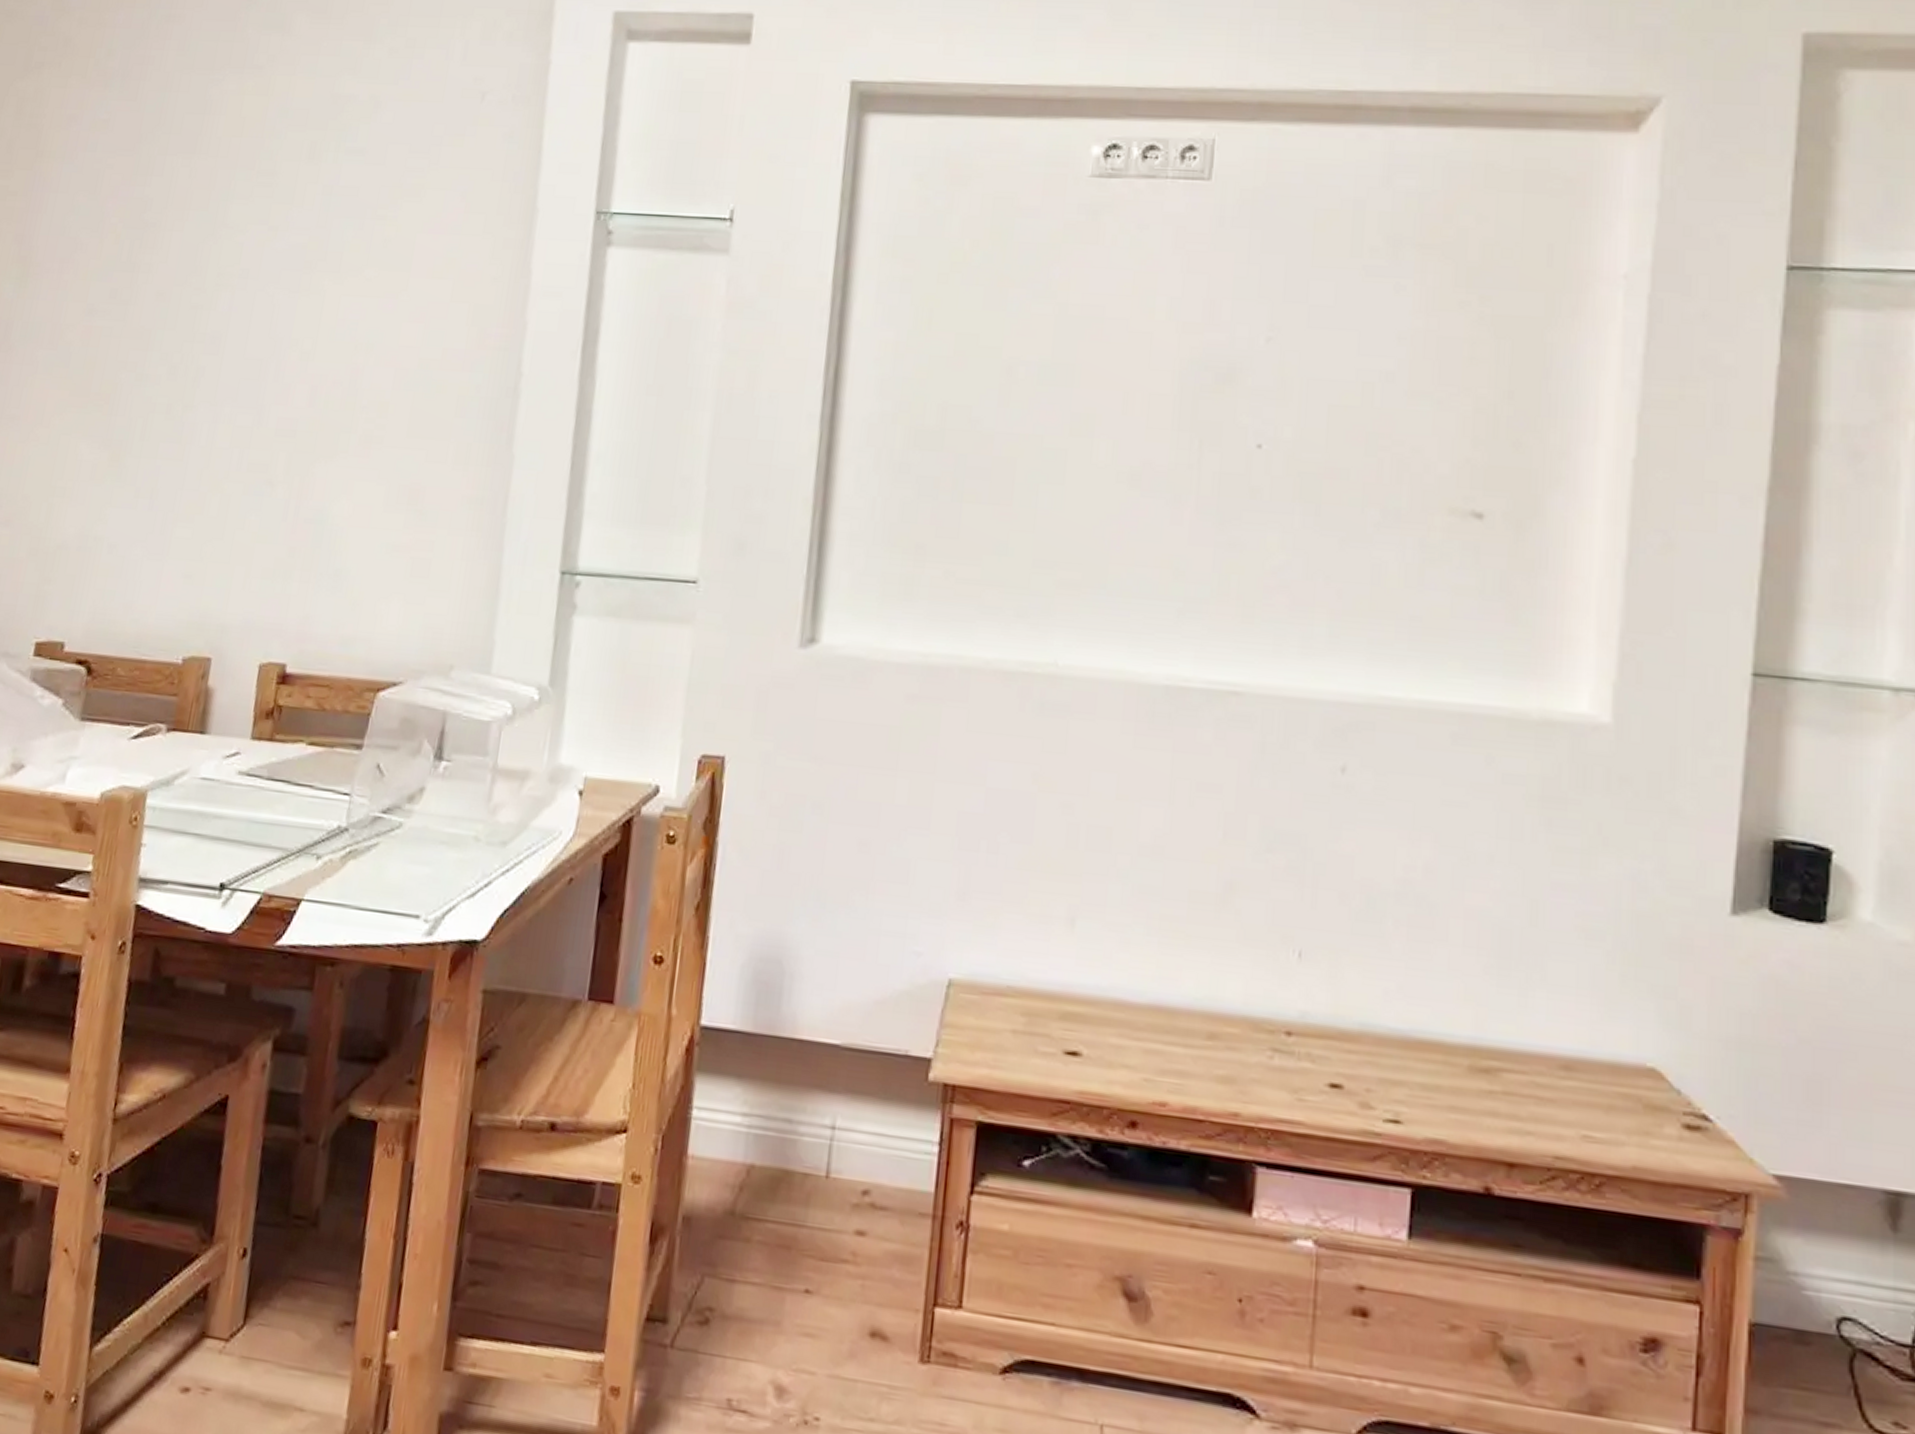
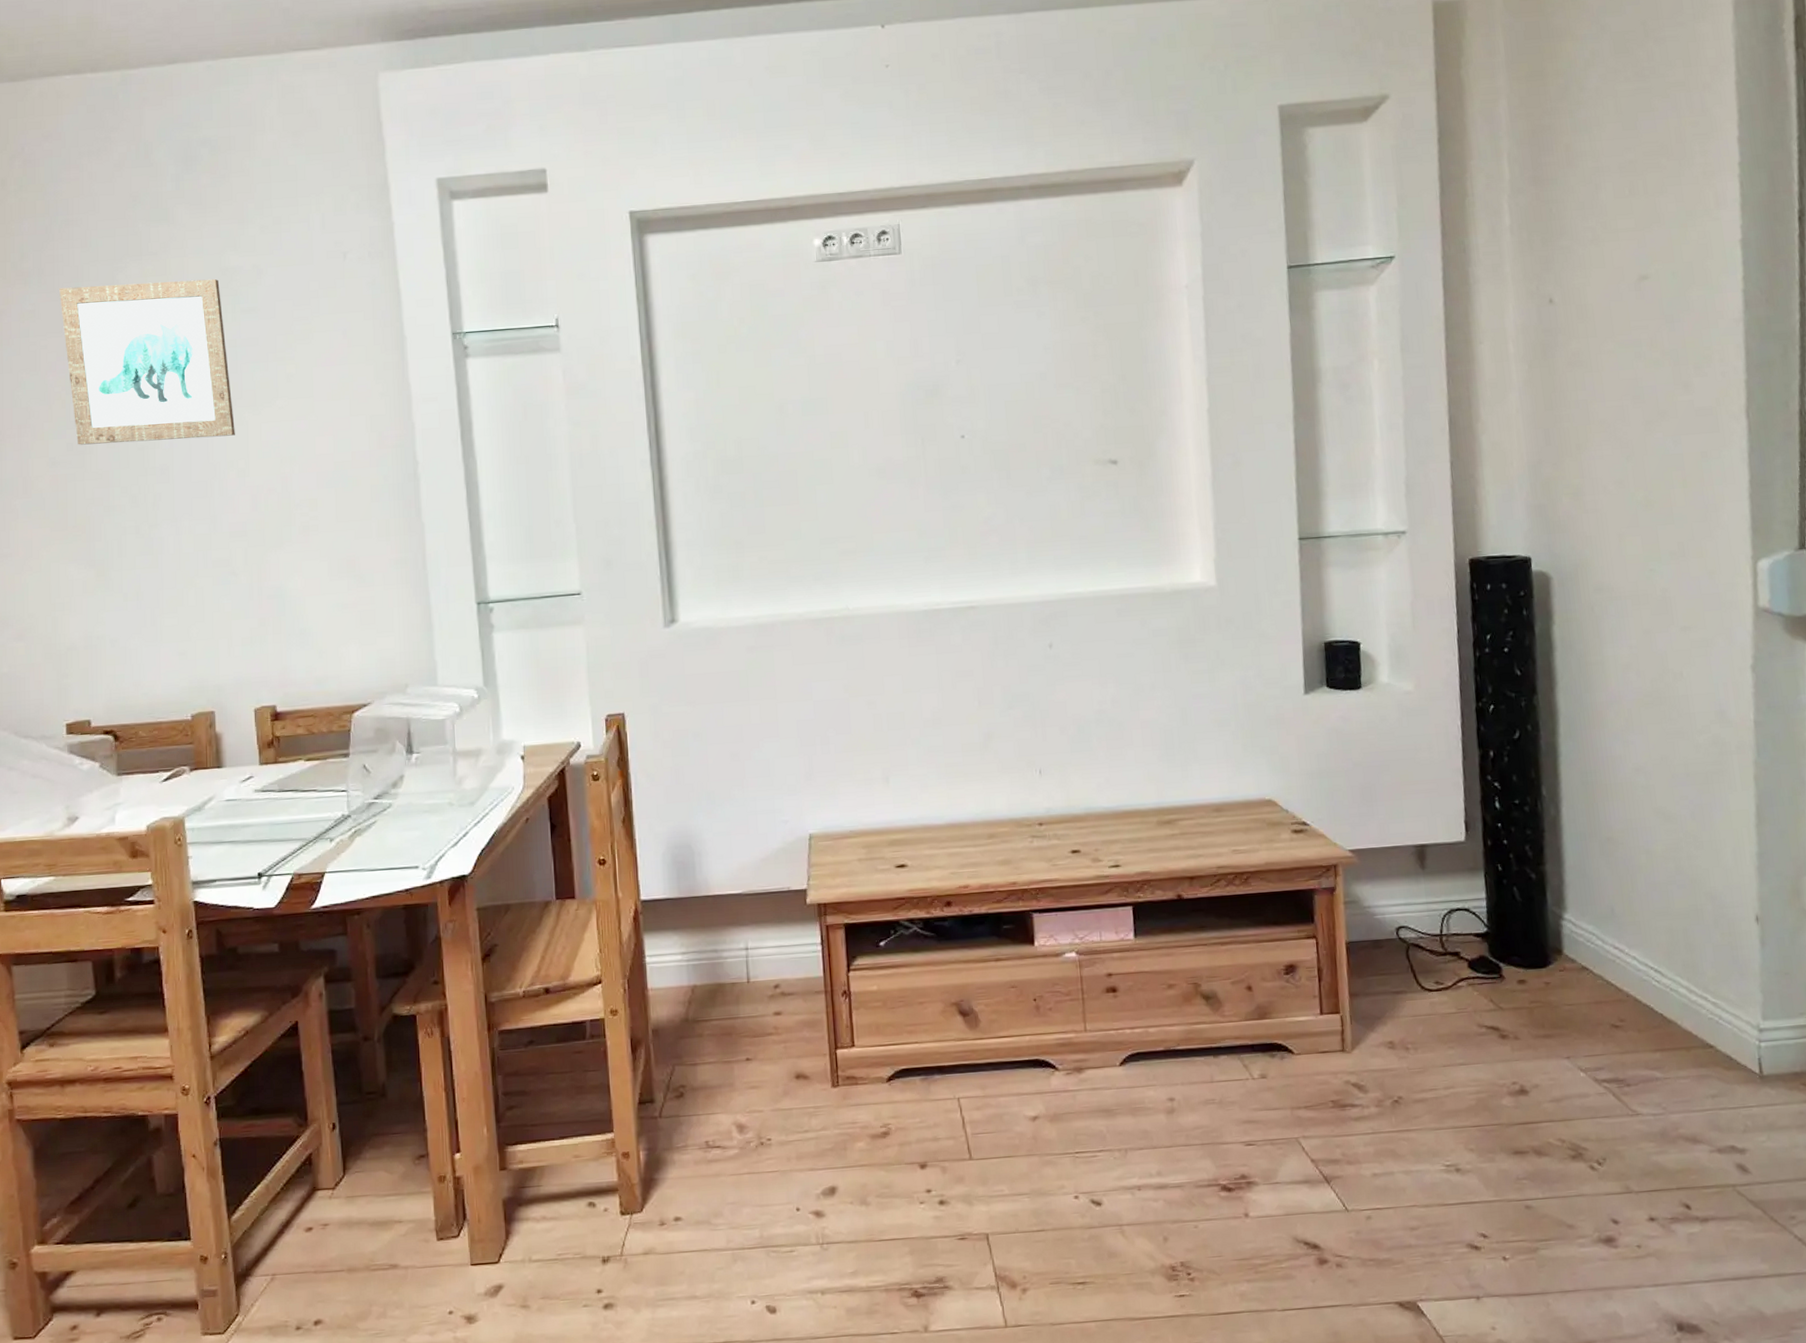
wall art: none [123,97,327,307] -> present [59,278,235,445]

